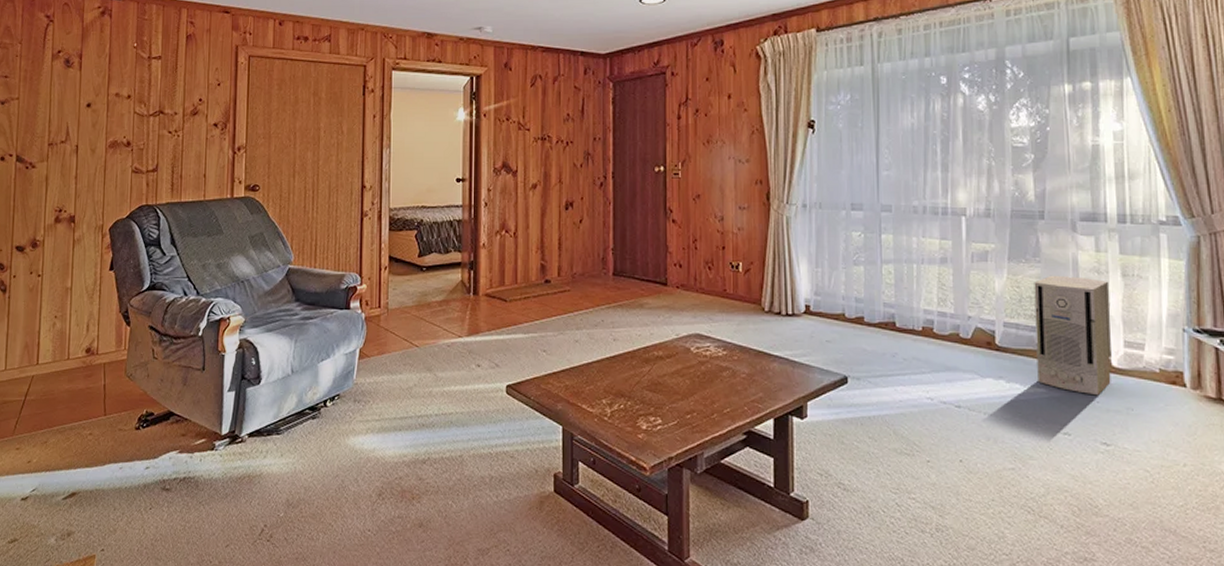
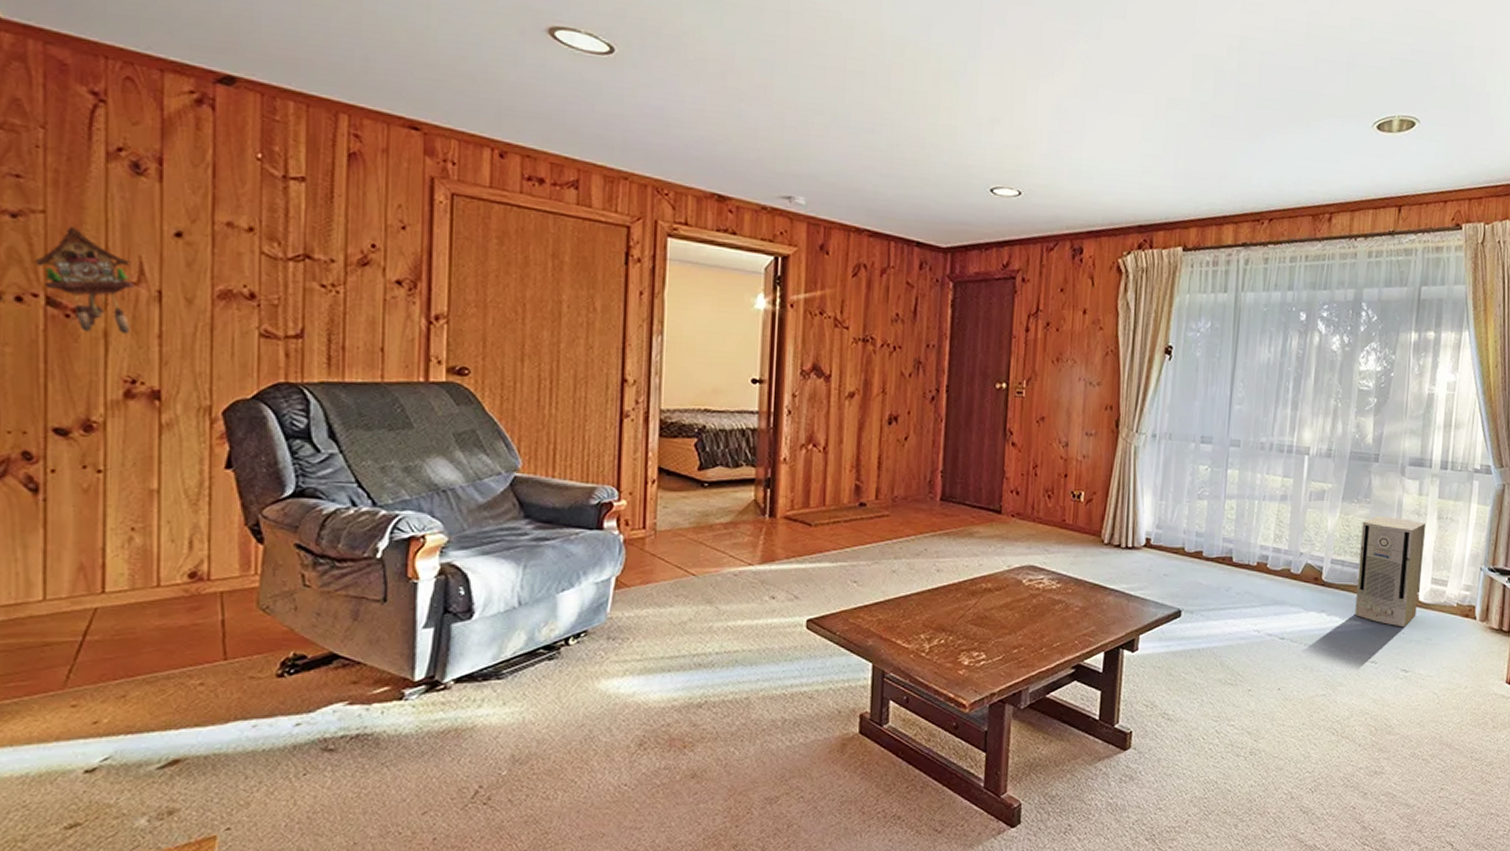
cuckoo clock: none [11,106,64,178] -> present [33,225,136,335]

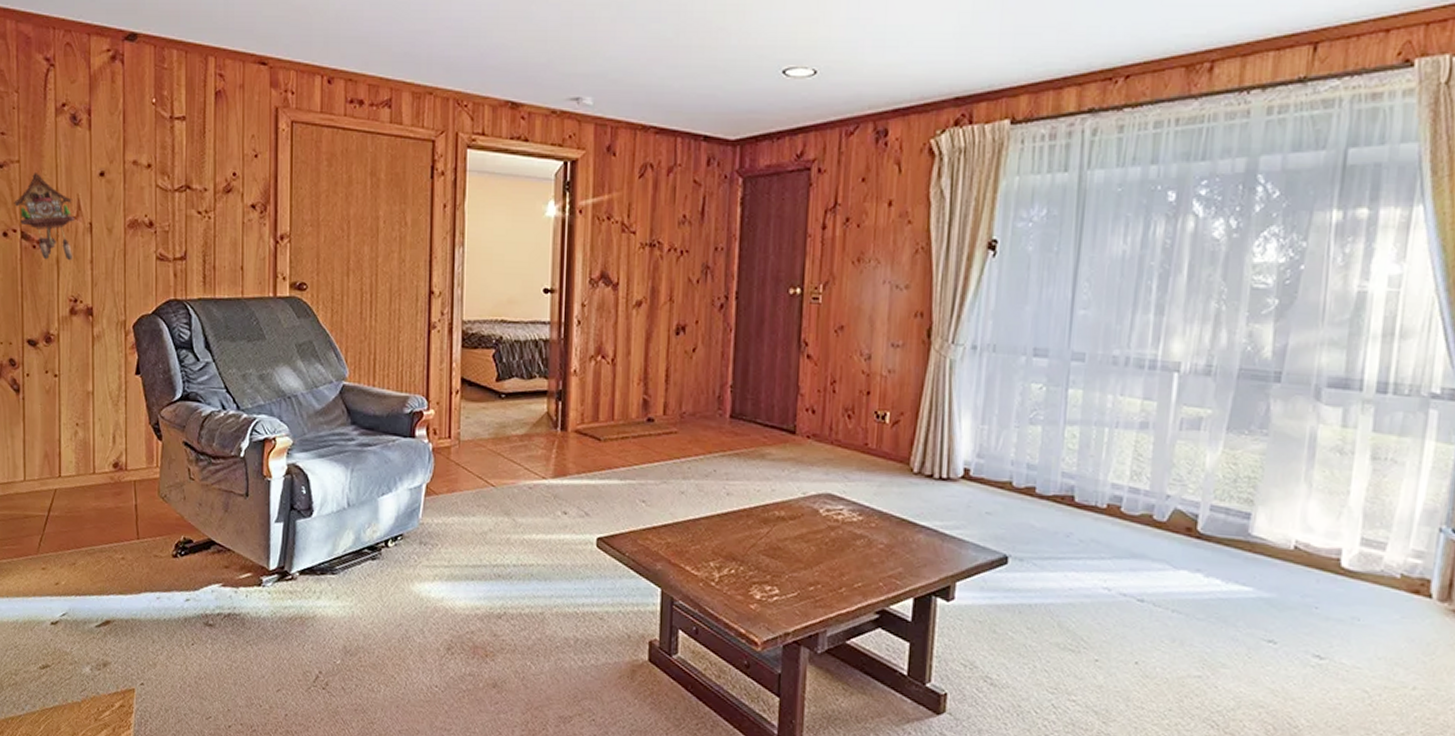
air purifier: present [1355,515,1425,628] -> none [1244,452,1352,600]

